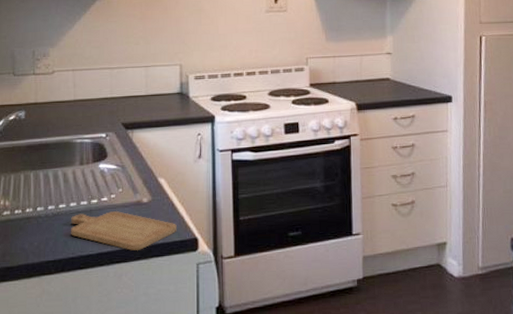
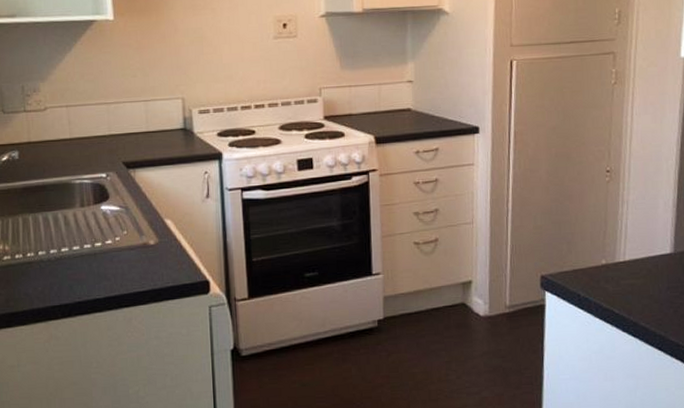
chopping board: present [71,211,177,251] -> none [75,254,187,295]

